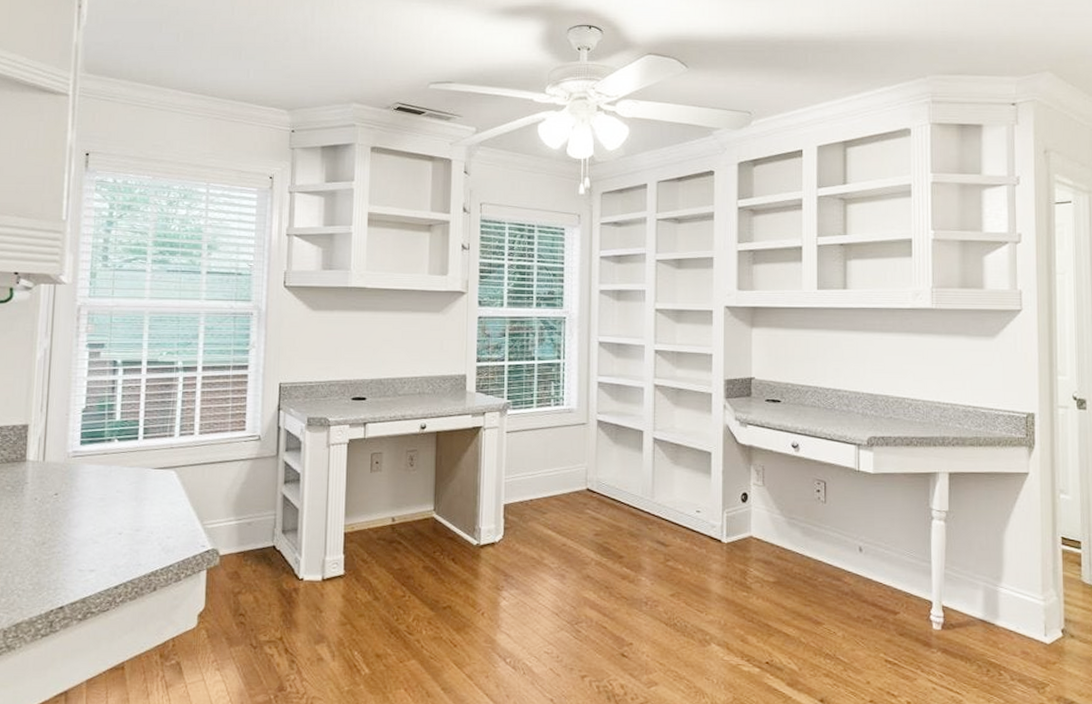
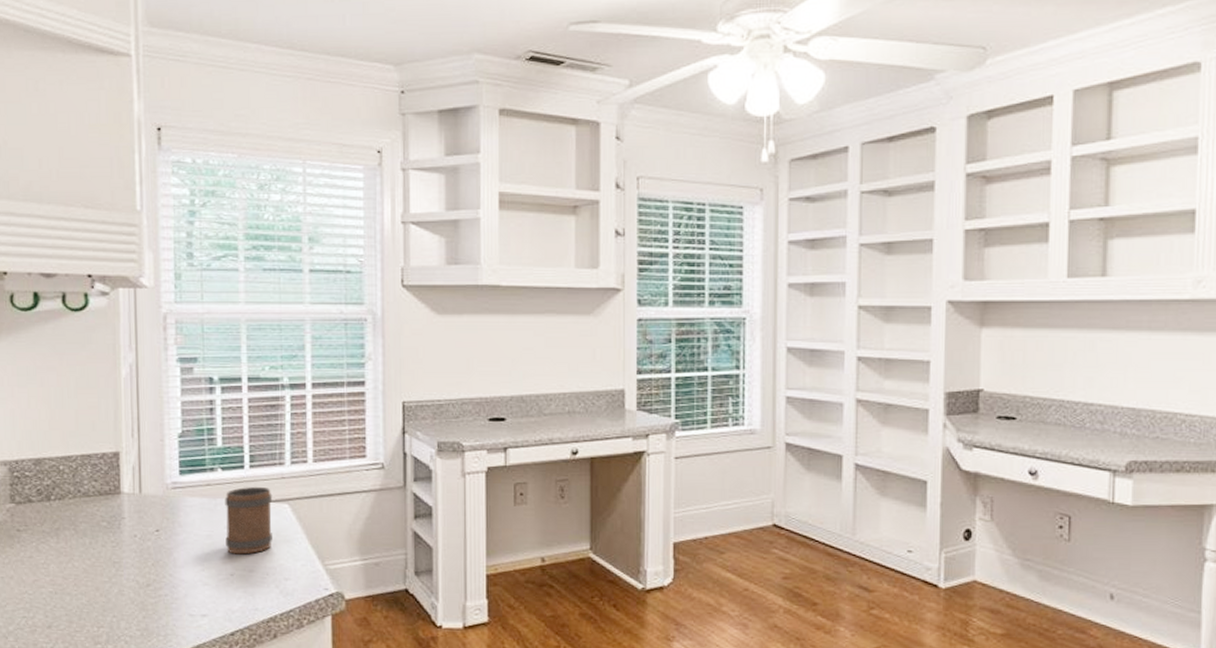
mug: none [117,455,162,516] -> present [224,486,273,555]

